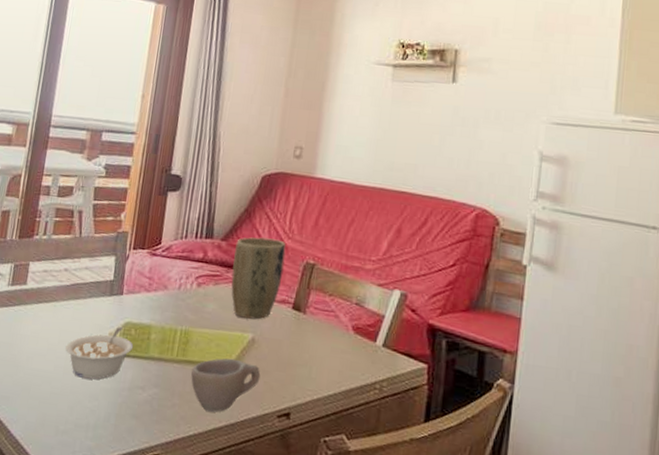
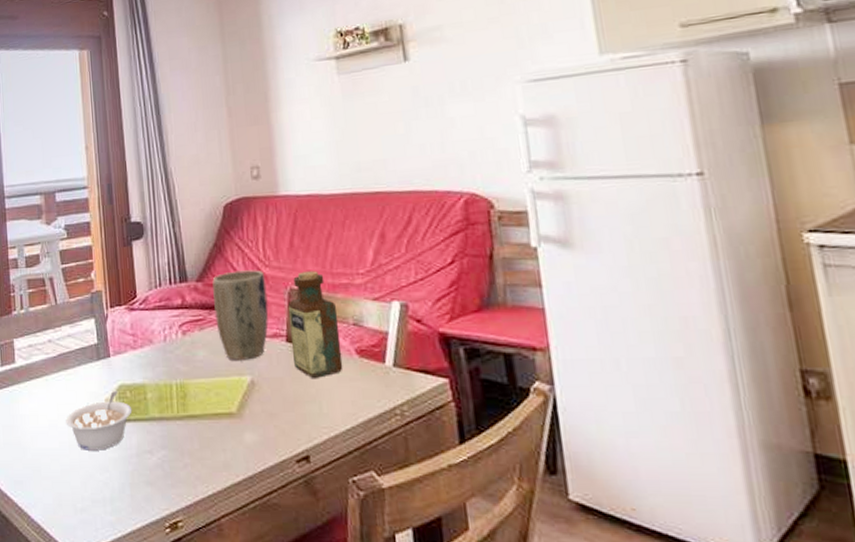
cup: present [190,358,261,413] -> none [195,406,269,467]
bottle: none [295,249,345,346] -> present [287,271,343,378]

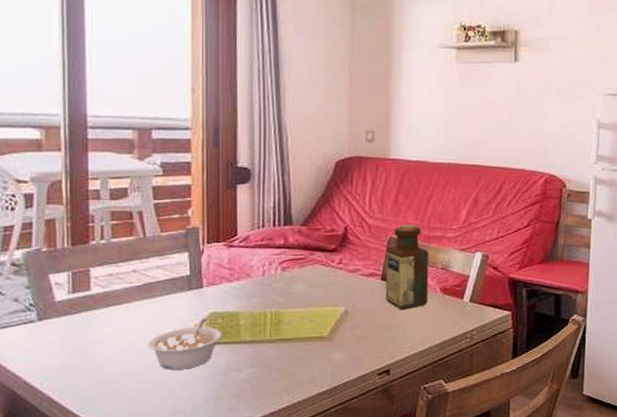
plant pot: present [212,270,269,360] -> none [316,219,369,294]

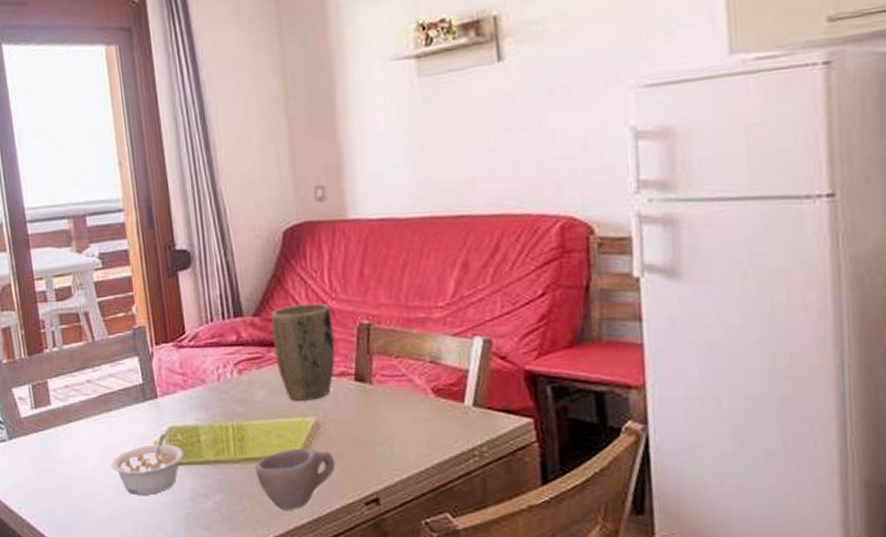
cup: none [286,331,357,380] -> present [254,448,336,510]
plant pot: none [316,219,369,294] -> present [271,303,335,401]
bottle: present [385,224,429,309] -> none [356,304,418,419]

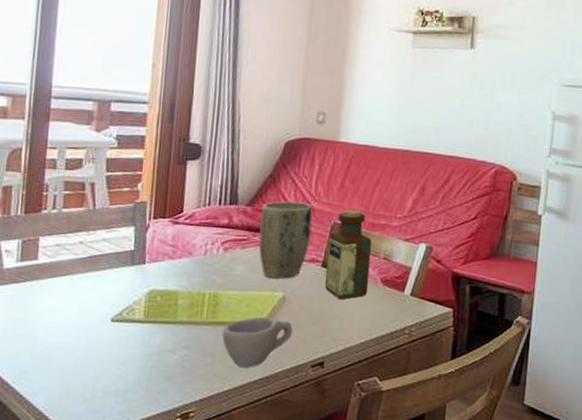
legume: present [111,432,185,495] -> none [86,294,161,347]
bottle: none [356,304,418,419] -> present [325,209,372,299]

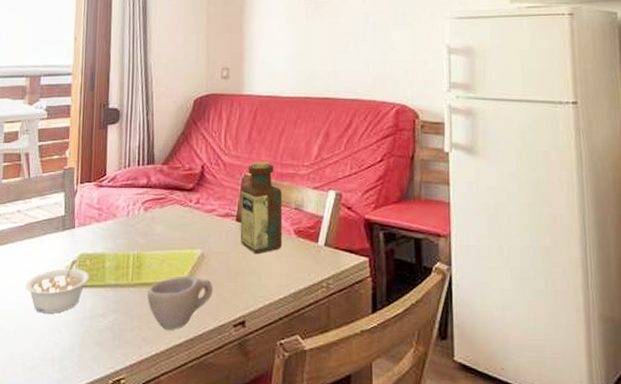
legume: none [86,294,161,347] -> present [25,258,90,313]
plant pot: present [258,201,313,279] -> none [176,157,224,236]

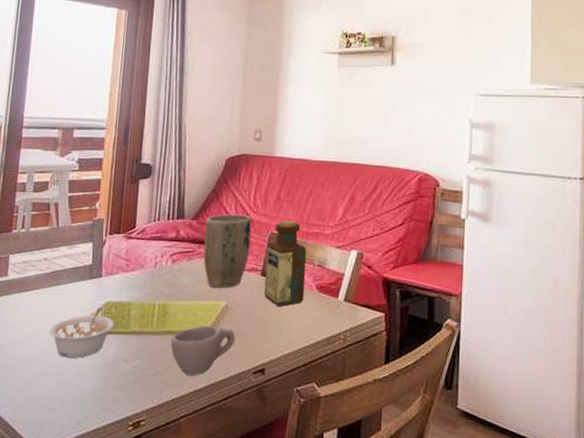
plant pot: none [176,157,224,236] -> present [203,214,252,288]

